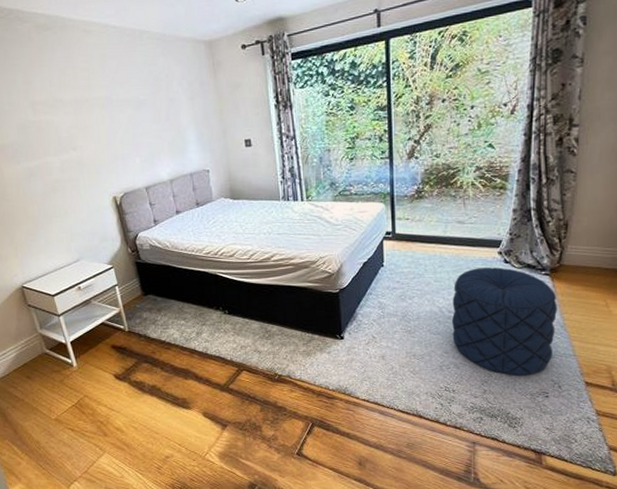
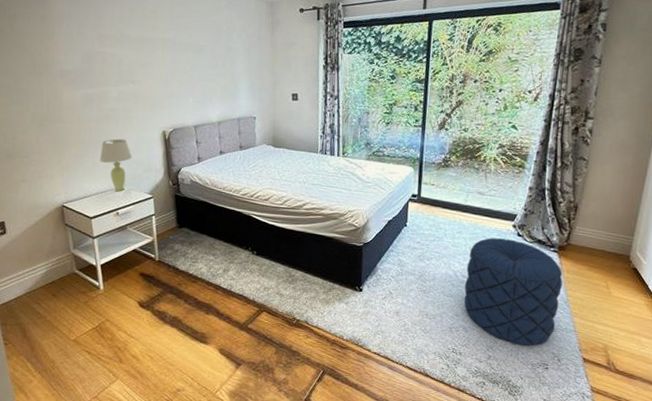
table lamp: none [51,210,85,266] -> present [100,138,132,192]

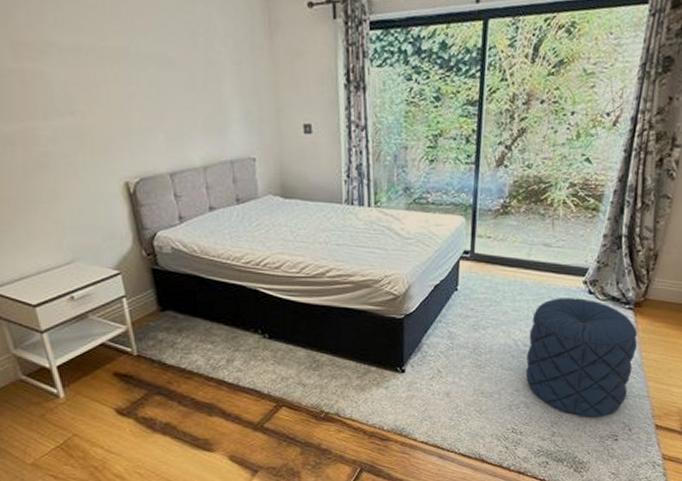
table lamp: present [100,138,132,192] -> none [36,195,84,269]

